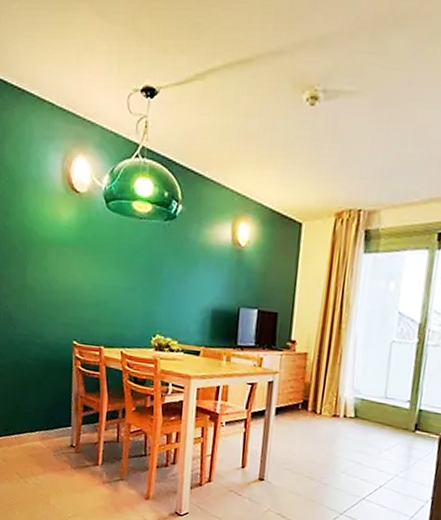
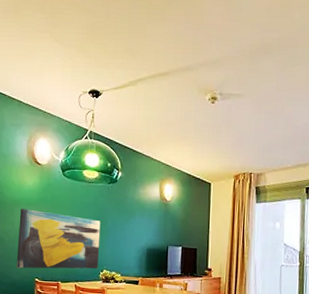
wall art: none [50,251,154,333] -> present [16,209,101,269]

